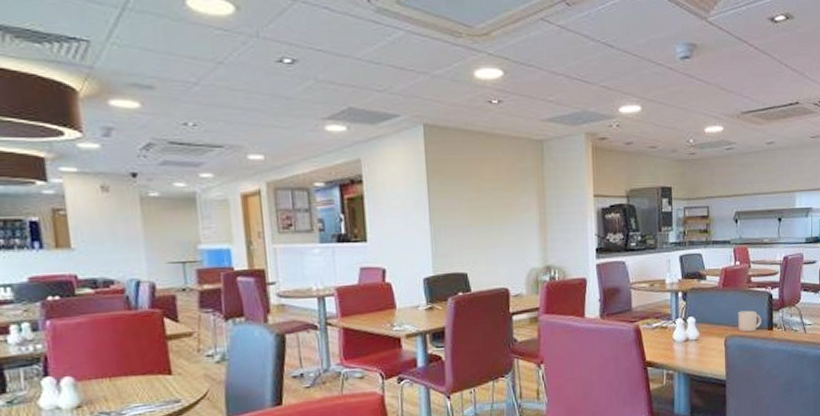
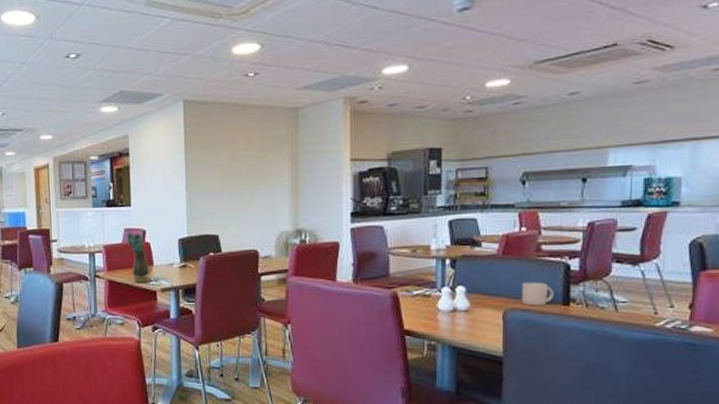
vase: none [362,269,393,330] -> present [125,230,150,283]

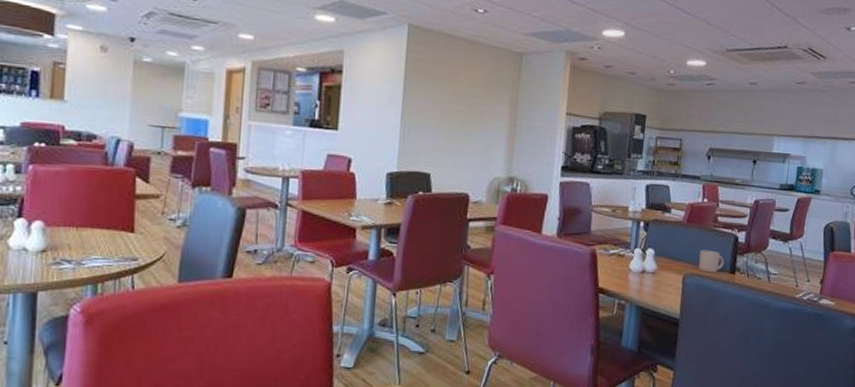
vase: present [125,230,150,283] -> none [327,156,352,218]

